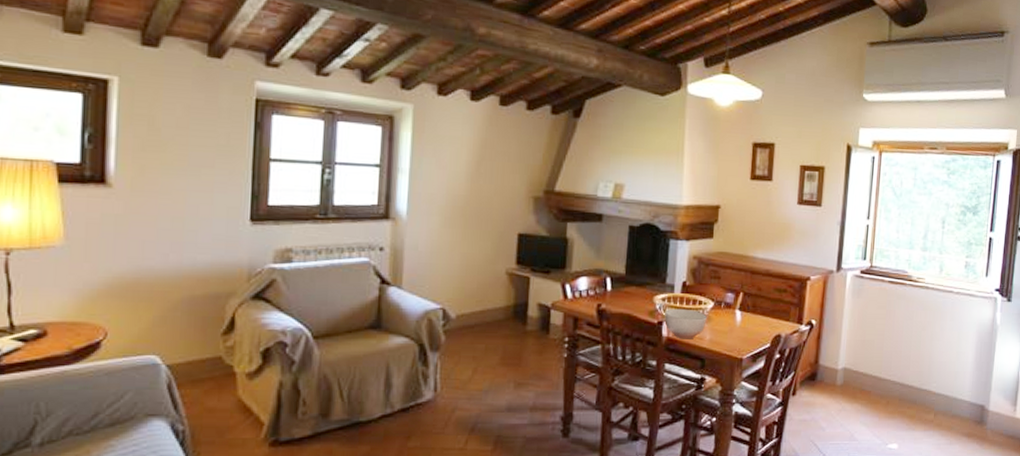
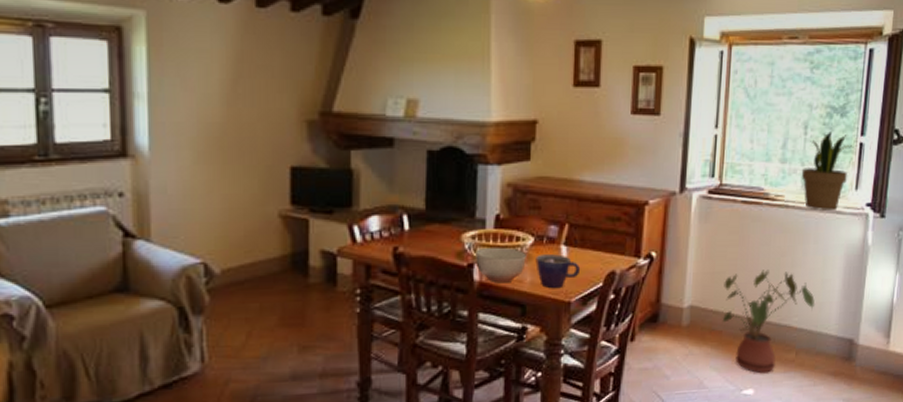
cup: none [714,317,752,346] -> present [535,254,581,288]
house plant: none [870,340,952,431] -> present [722,270,816,374]
potted plant: none [939,226,985,294] -> present [801,130,854,212]

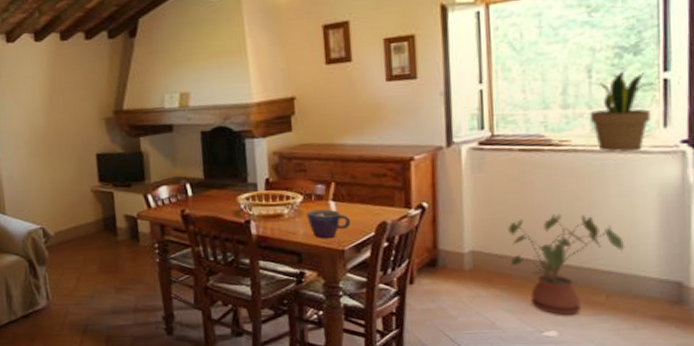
bowl: present [475,247,526,283] -> none [251,205,298,236]

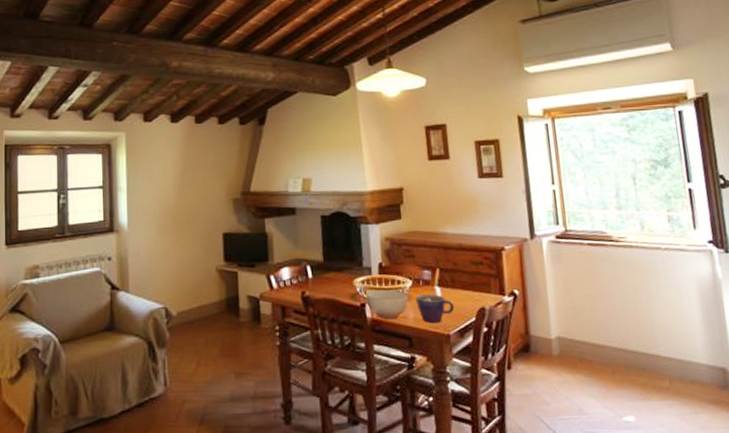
bowl: none [251,205,298,236] -> present [366,289,408,320]
house plant: present [508,214,626,316] -> none [585,303,679,401]
potted plant: present [589,70,656,153] -> none [638,180,684,250]

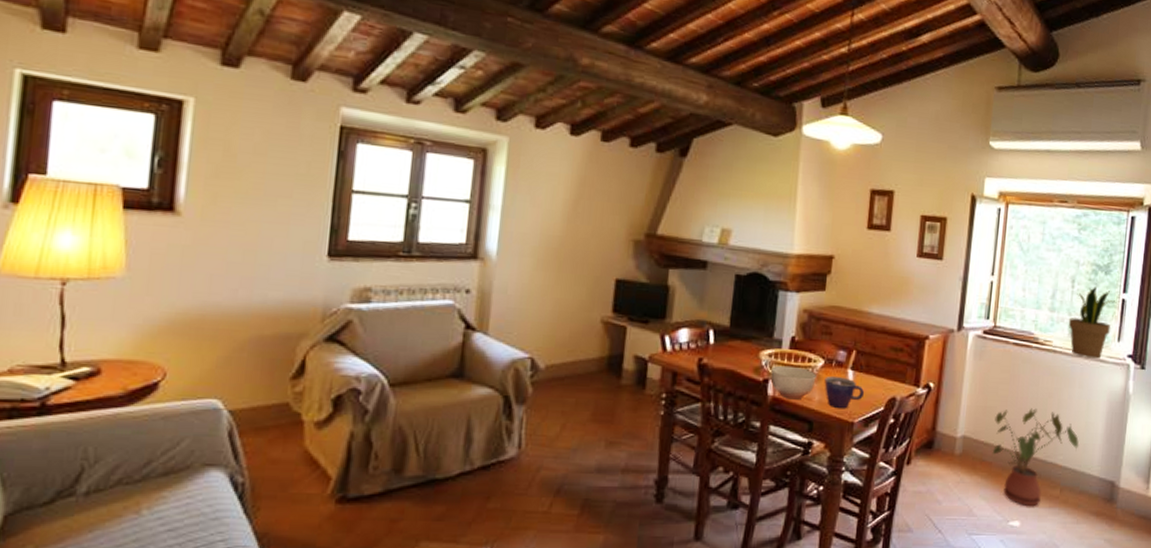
house plant: none [585,303,679,401] -> present [992,408,1080,507]
potted plant: none [638,180,684,250] -> present [1068,286,1117,360]

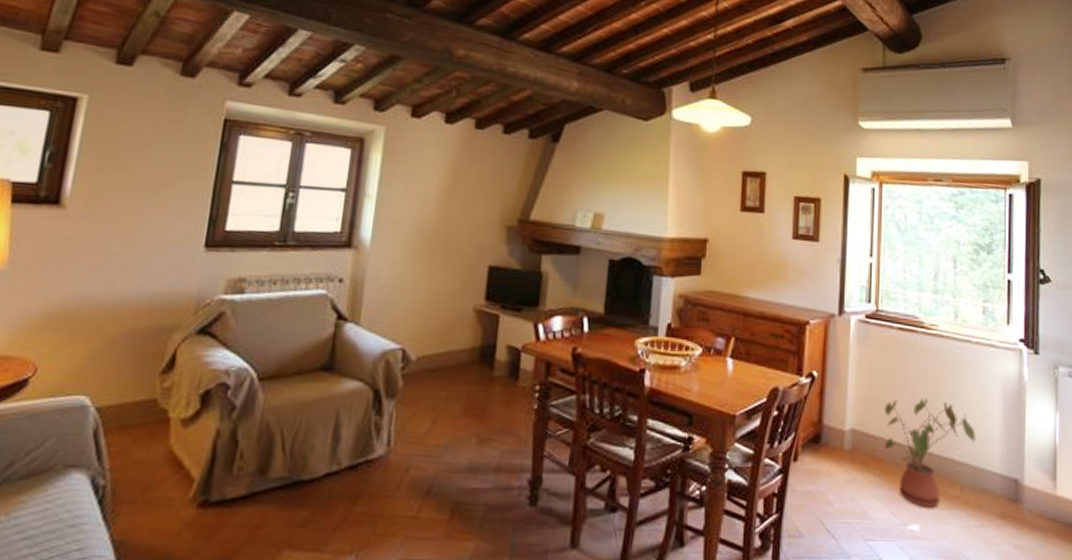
bowl: present [770,365,817,400] -> none [647,354,695,391]
cup: present [824,376,865,408] -> none [703,365,746,399]
potted plant: present [1068,286,1117,360] -> none [953,266,1003,345]

